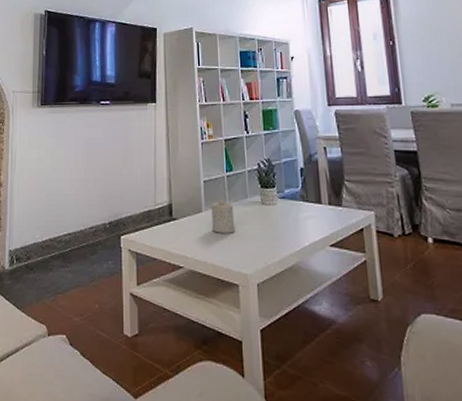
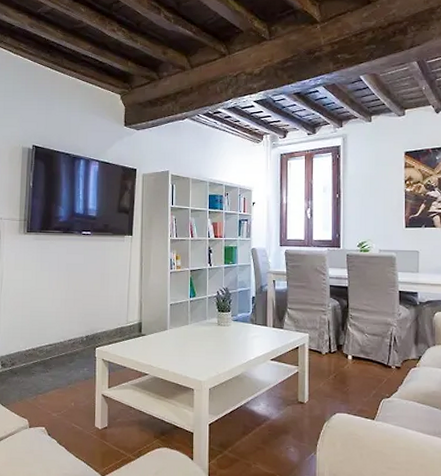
candle: present [212,199,236,233] -> none [175,319,194,348]

